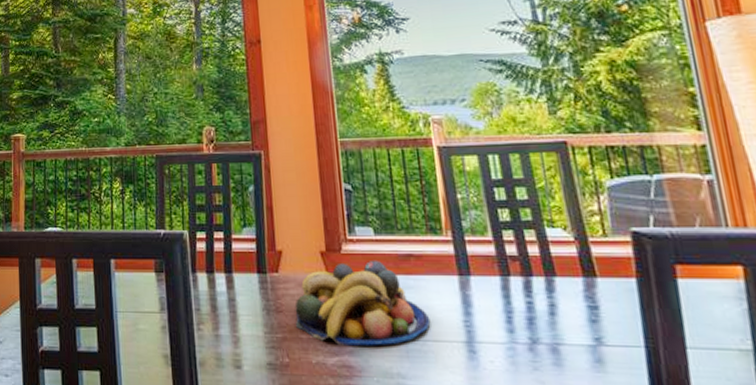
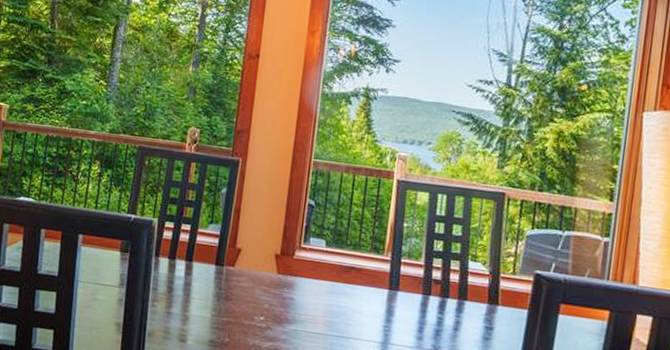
fruit bowl: present [295,259,431,346] -> none [241,266,357,338]

